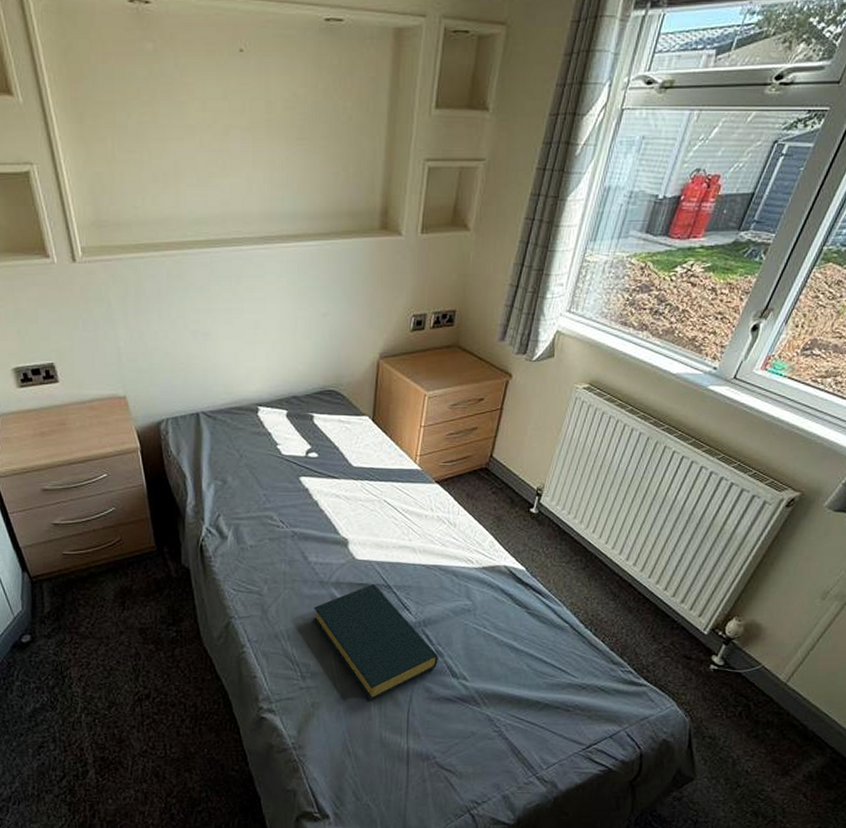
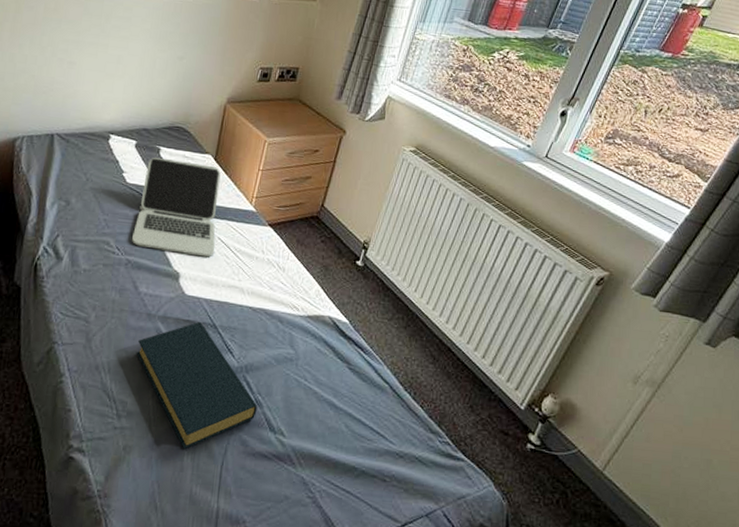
laptop: none [295,425,382,521] -> present [132,157,221,258]

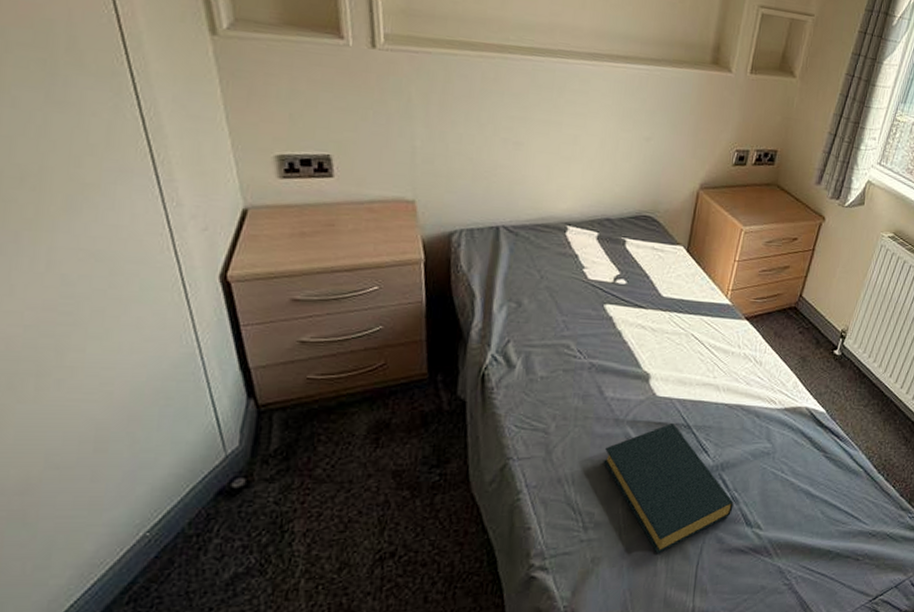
laptop: present [132,157,221,258] -> none [596,250,694,356]

